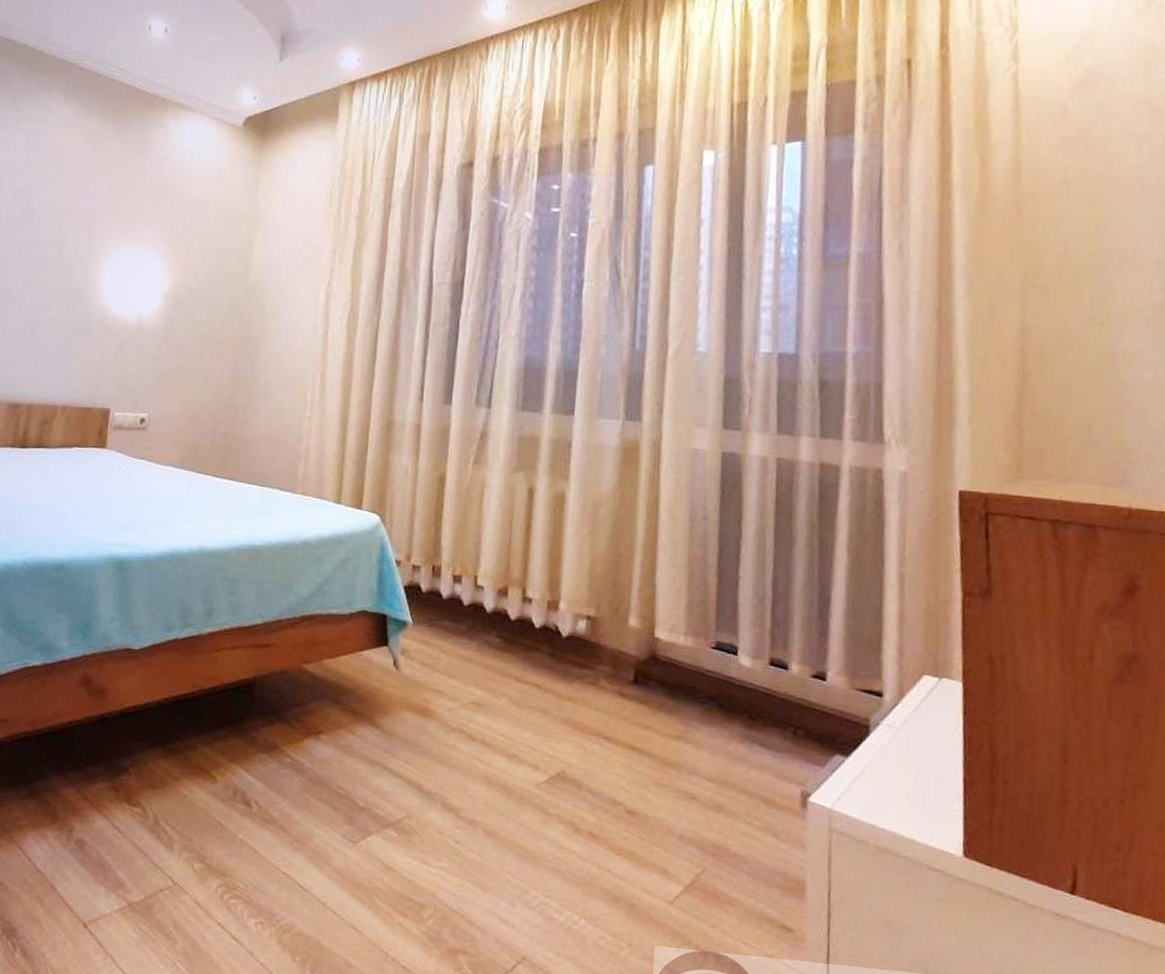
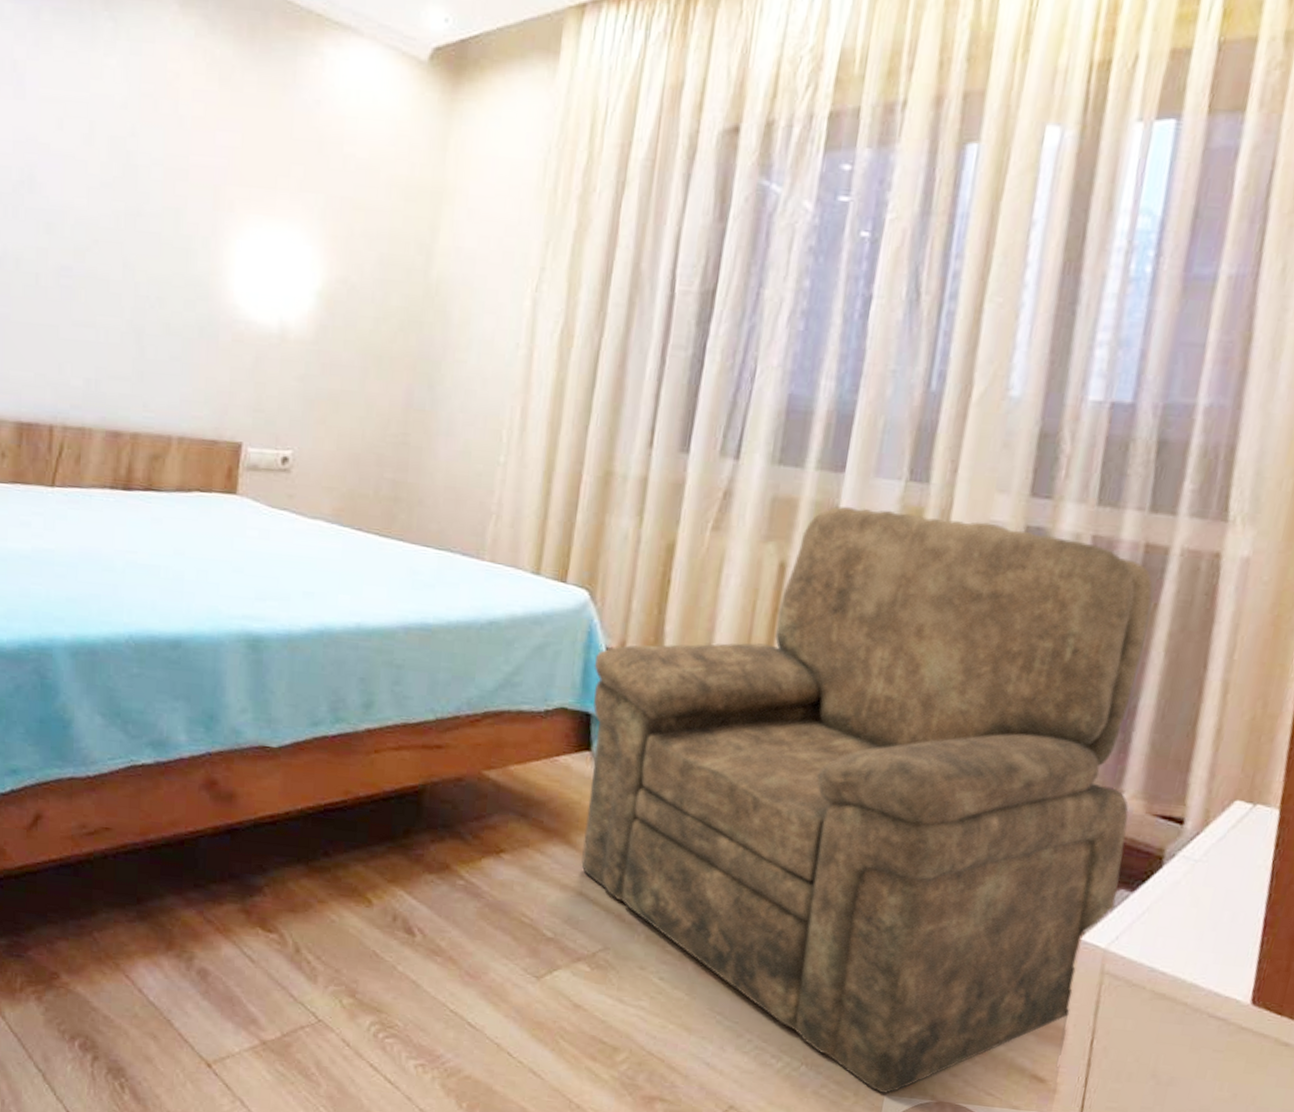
armchair: none [385,441,835,945] -> present [581,506,1153,1094]

